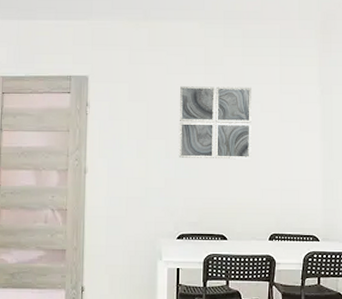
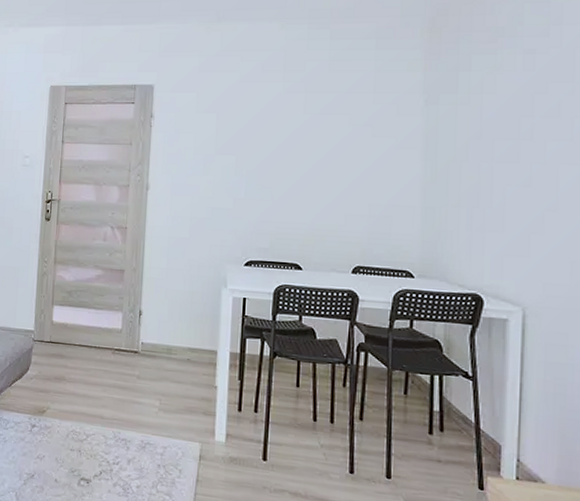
wall art: present [178,86,251,159] -> none [250,96,338,179]

